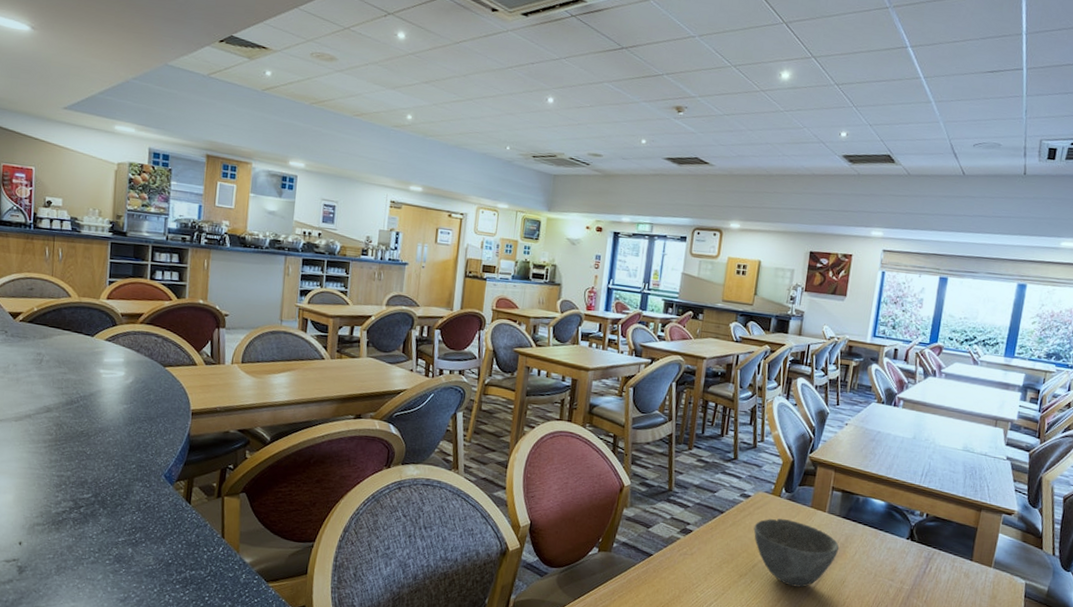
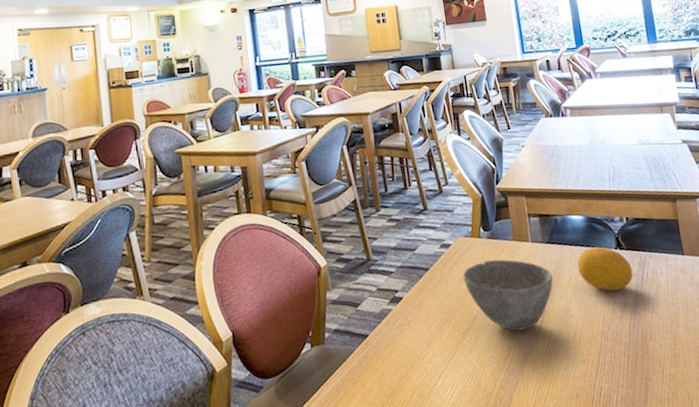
fruit: none [865,532,918,576] -> present [577,246,633,291]

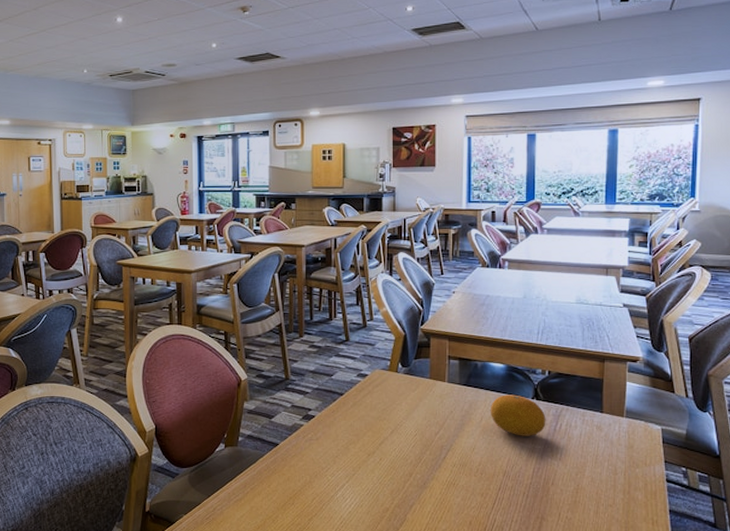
bowl: present [463,259,554,331] -> none [375,394,464,460]

